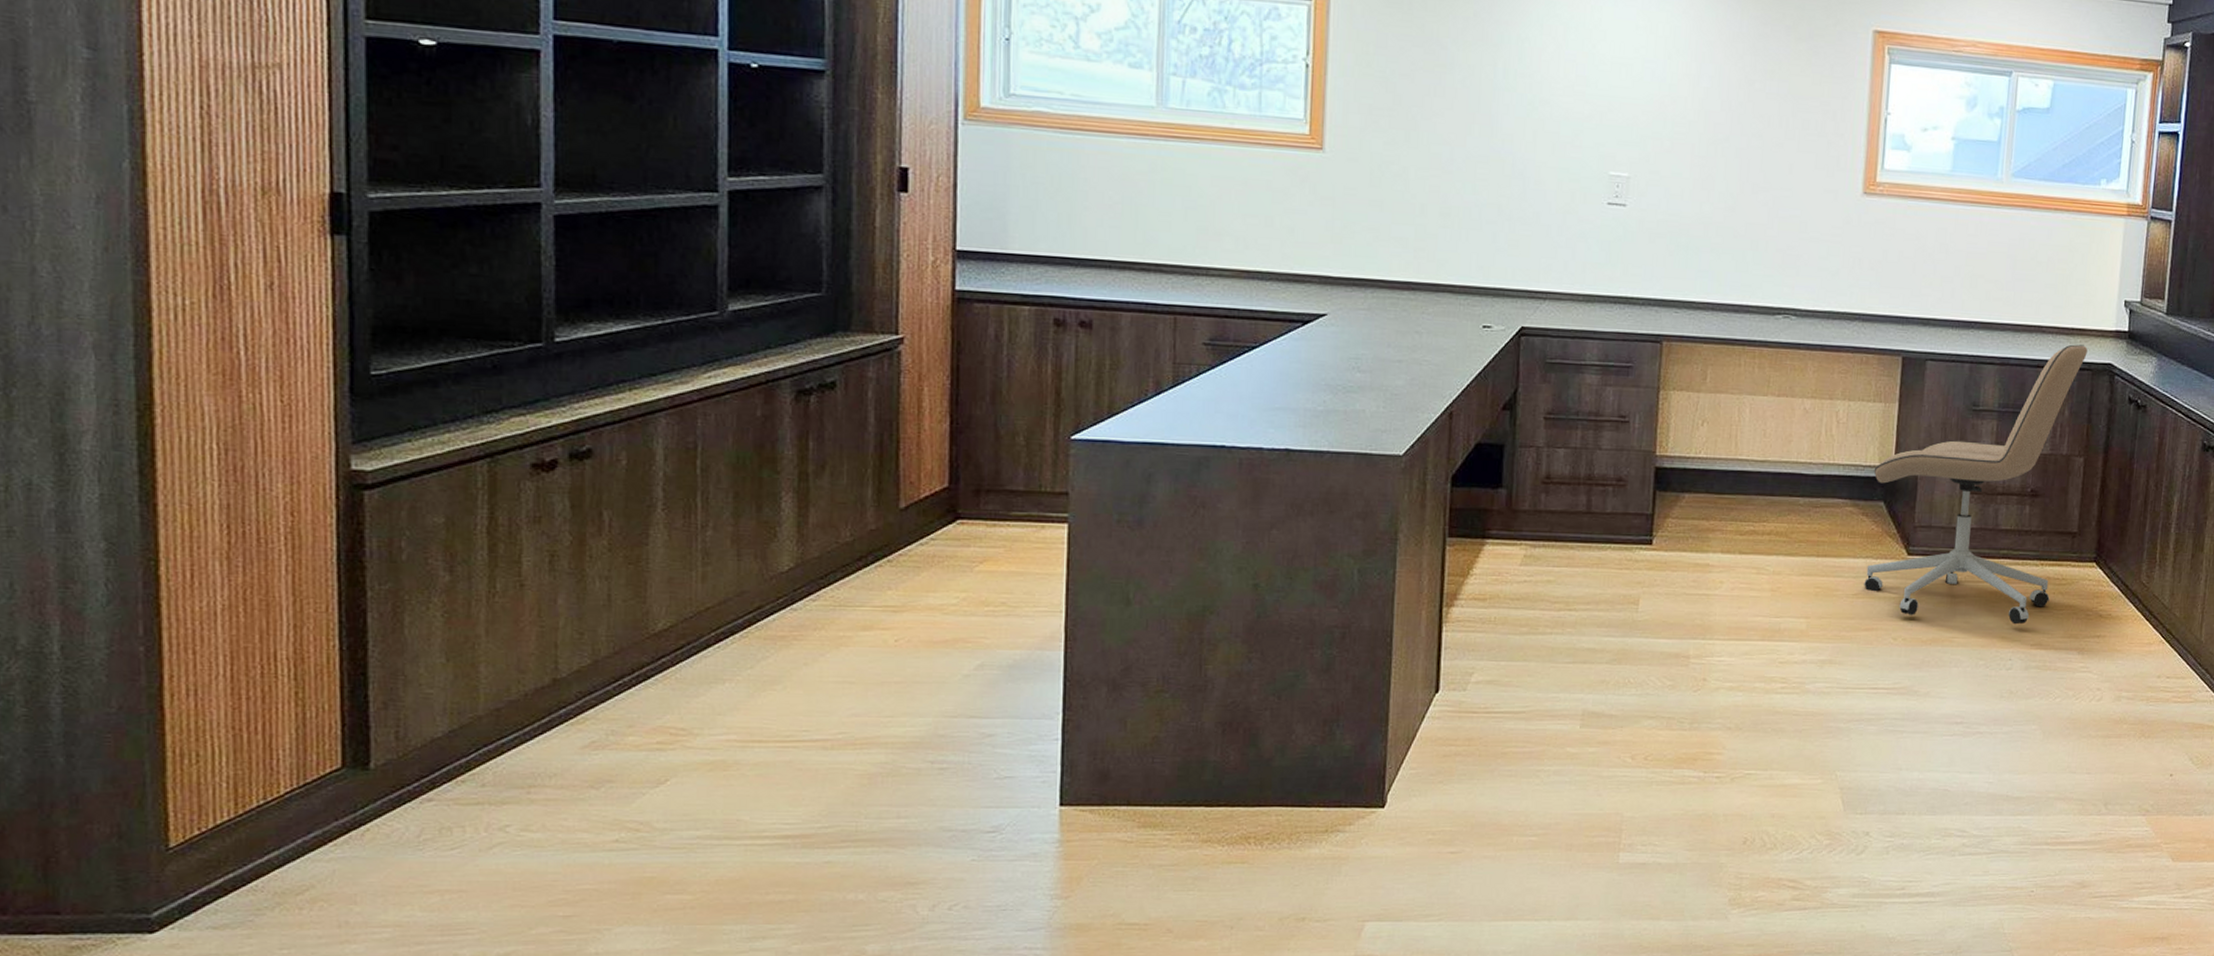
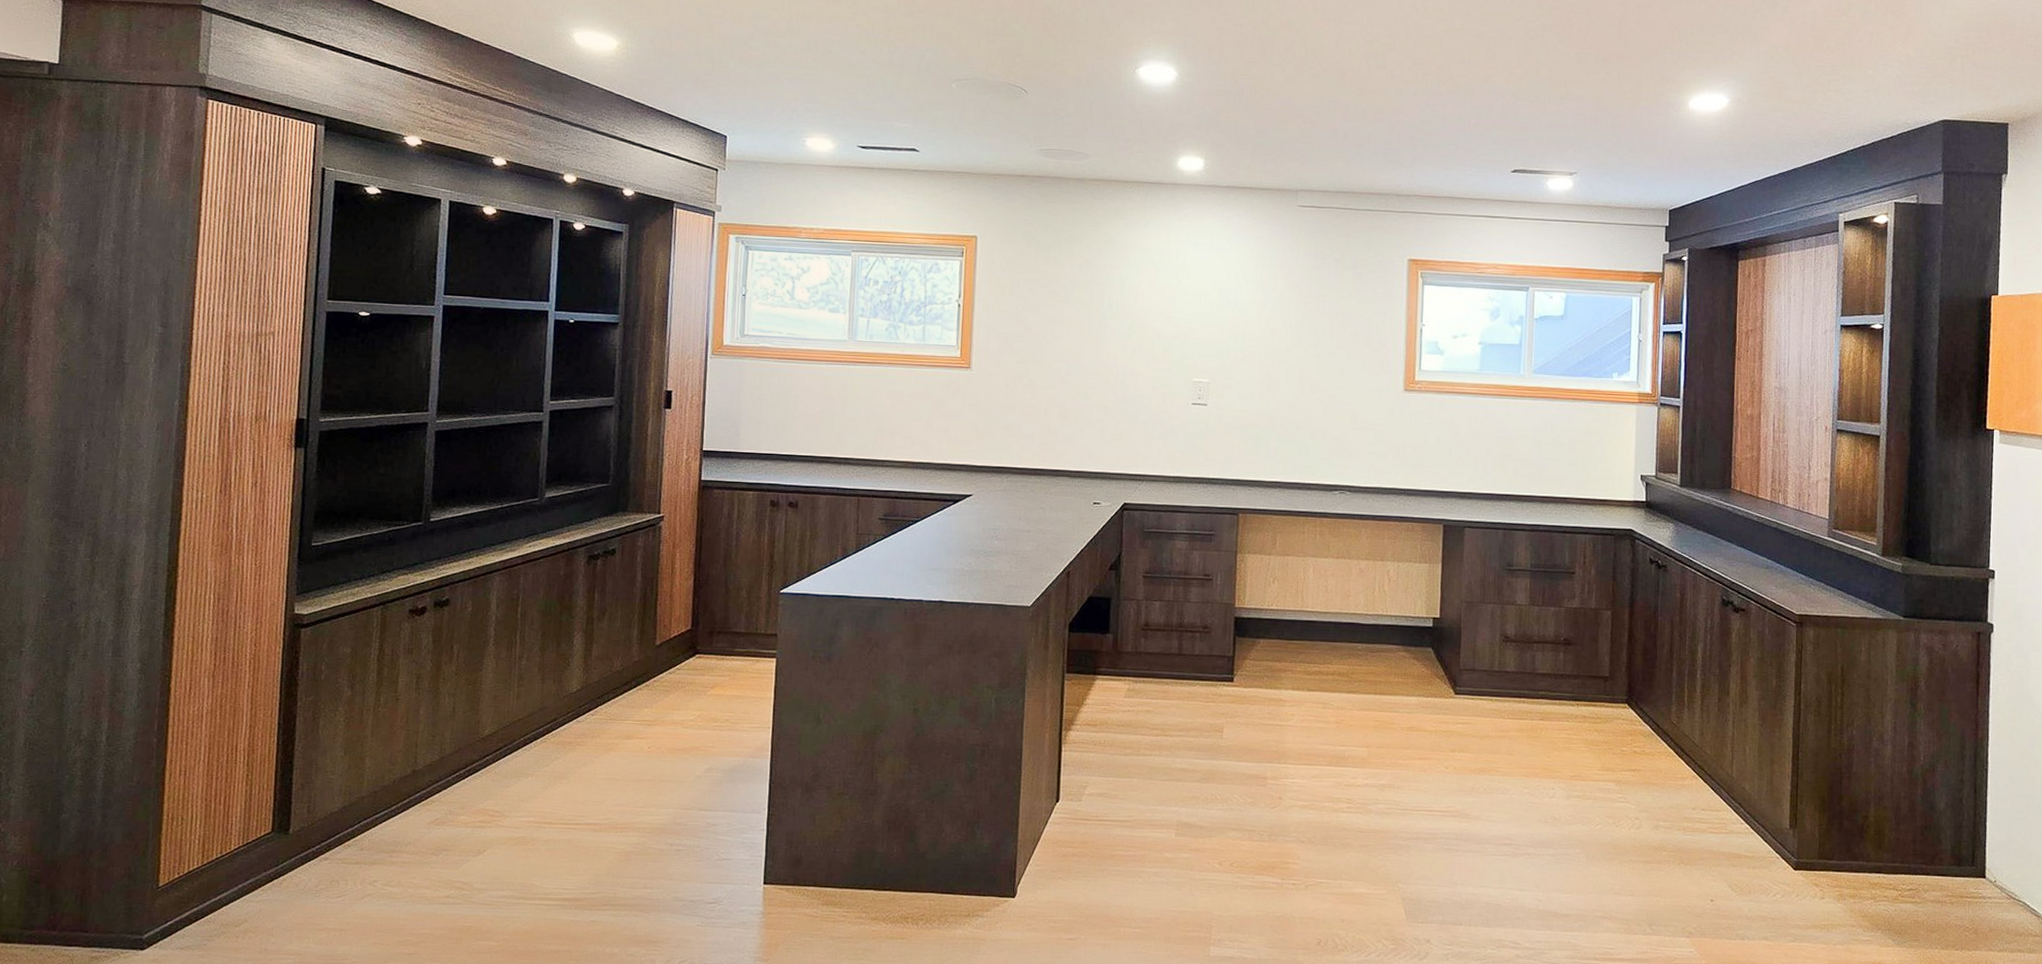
office chair: present [1864,344,2088,625] -> none [1417,513,1609,758]

